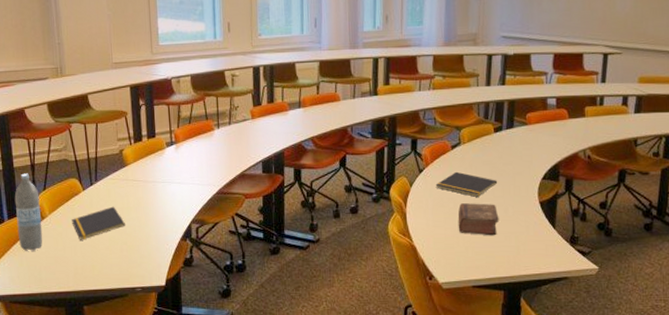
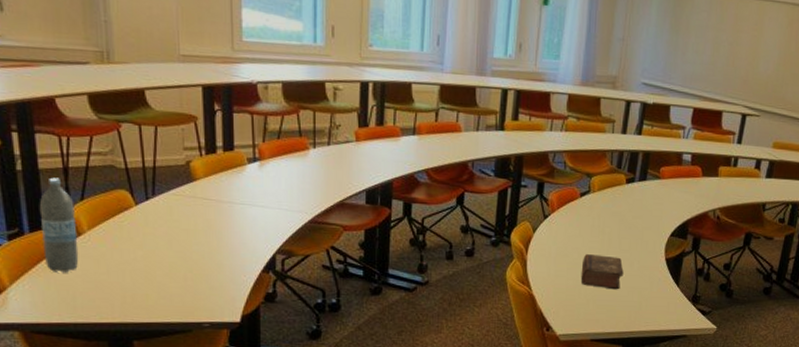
notepad: present [72,206,125,240] -> none [119,227,191,264]
notepad: present [435,171,498,198] -> none [560,220,626,250]

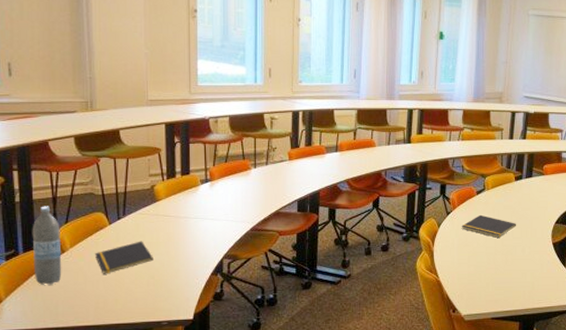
notepad: none [119,227,191,264] -> present [95,241,153,274]
notepad: none [560,220,626,250] -> present [461,214,517,239]
book: present [580,254,624,290] -> none [480,243,517,273]

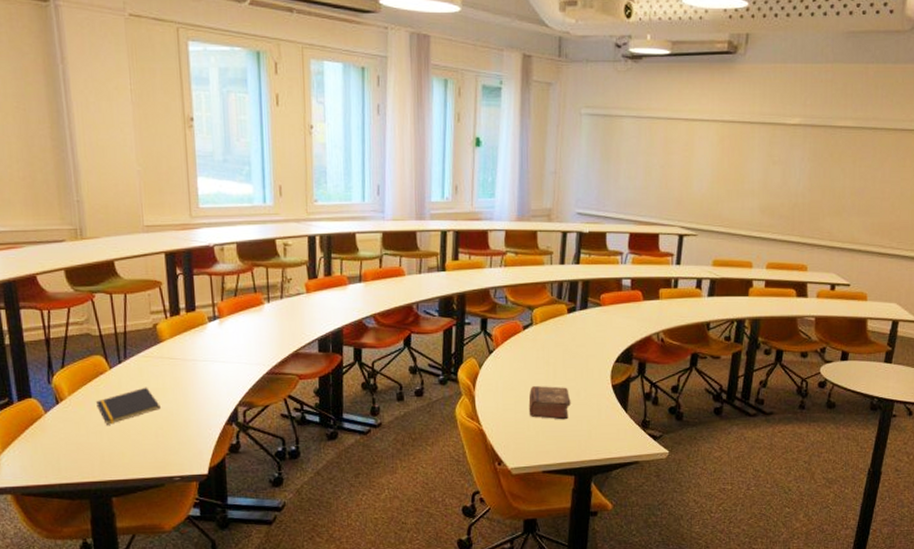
water bottle: present [32,206,62,285] -> none [25,349,62,437]
notepad: present [461,214,517,239] -> none [506,353,570,381]
book: none [480,243,517,273] -> present [528,386,571,420]

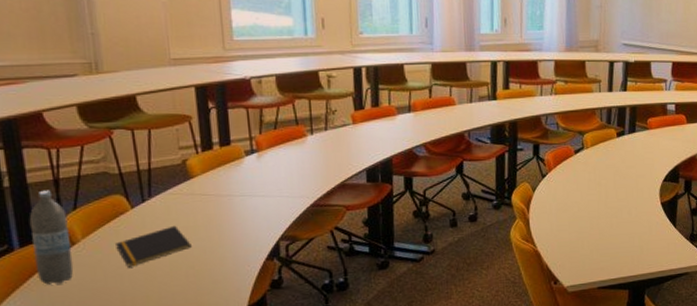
water bottle: none [25,349,62,437] -> present [29,190,74,285]
book: present [528,386,571,420] -> none [582,206,623,238]

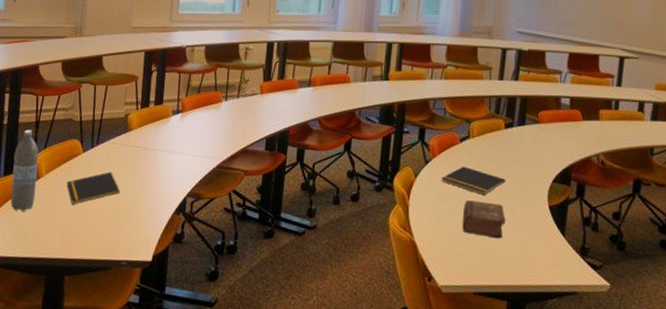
notepad: none [559,176,621,201] -> present [441,166,506,196]
book: none [582,206,623,238] -> present [462,200,506,239]

